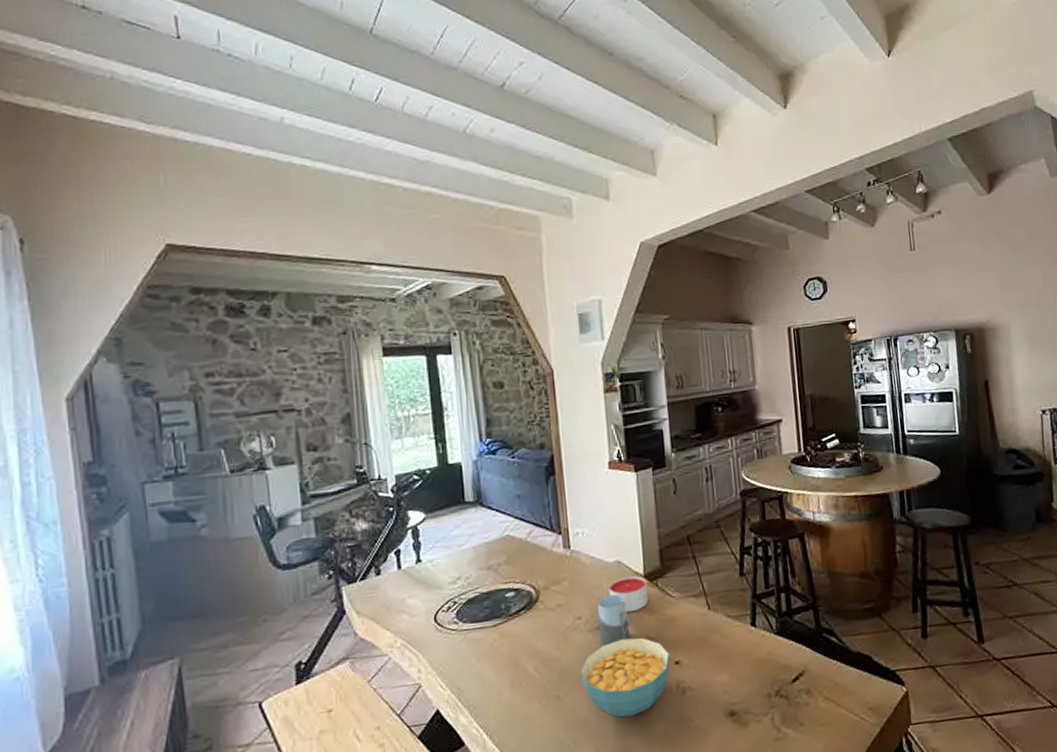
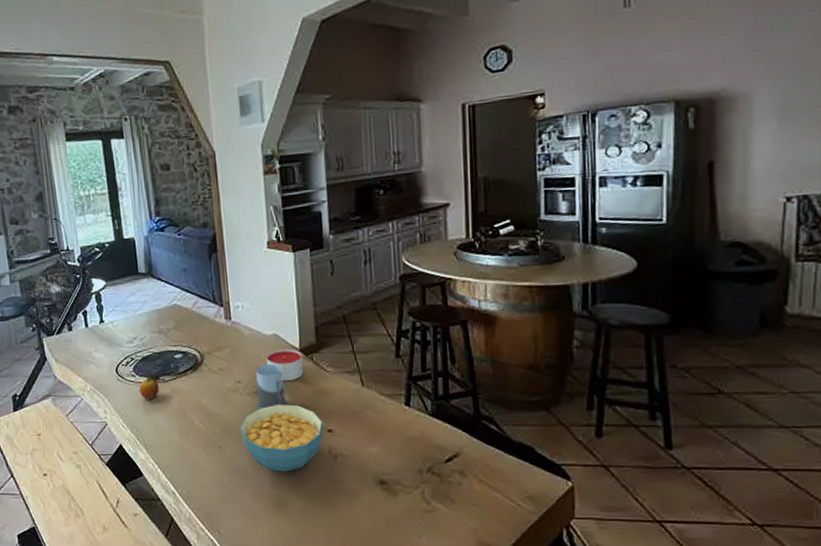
fruit: none [462,619,495,650] -> present [139,374,166,400]

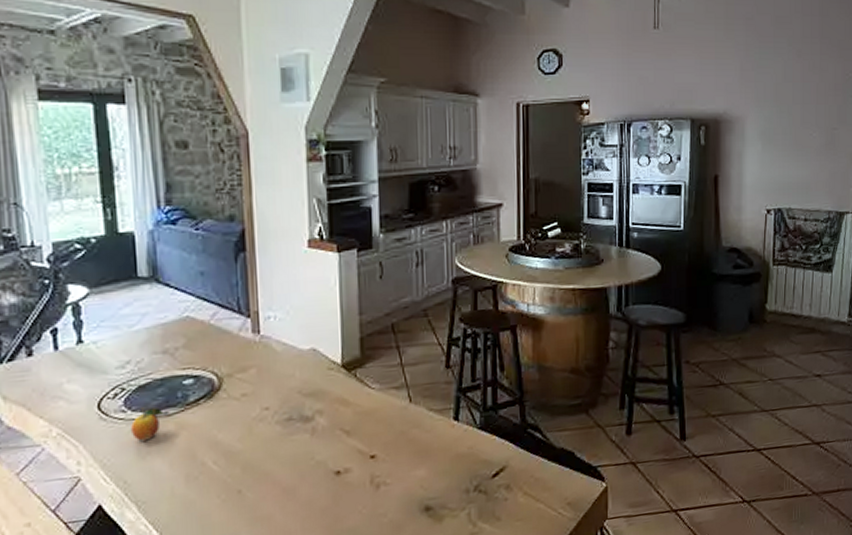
cereal bowl: present [239,404,323,472] -> none [265,430,365,513]
mug: present [255,363,288,411] -> none [287,383,325,442]
candle: present [266,349,303,382] -> none [301,365,345,404]

